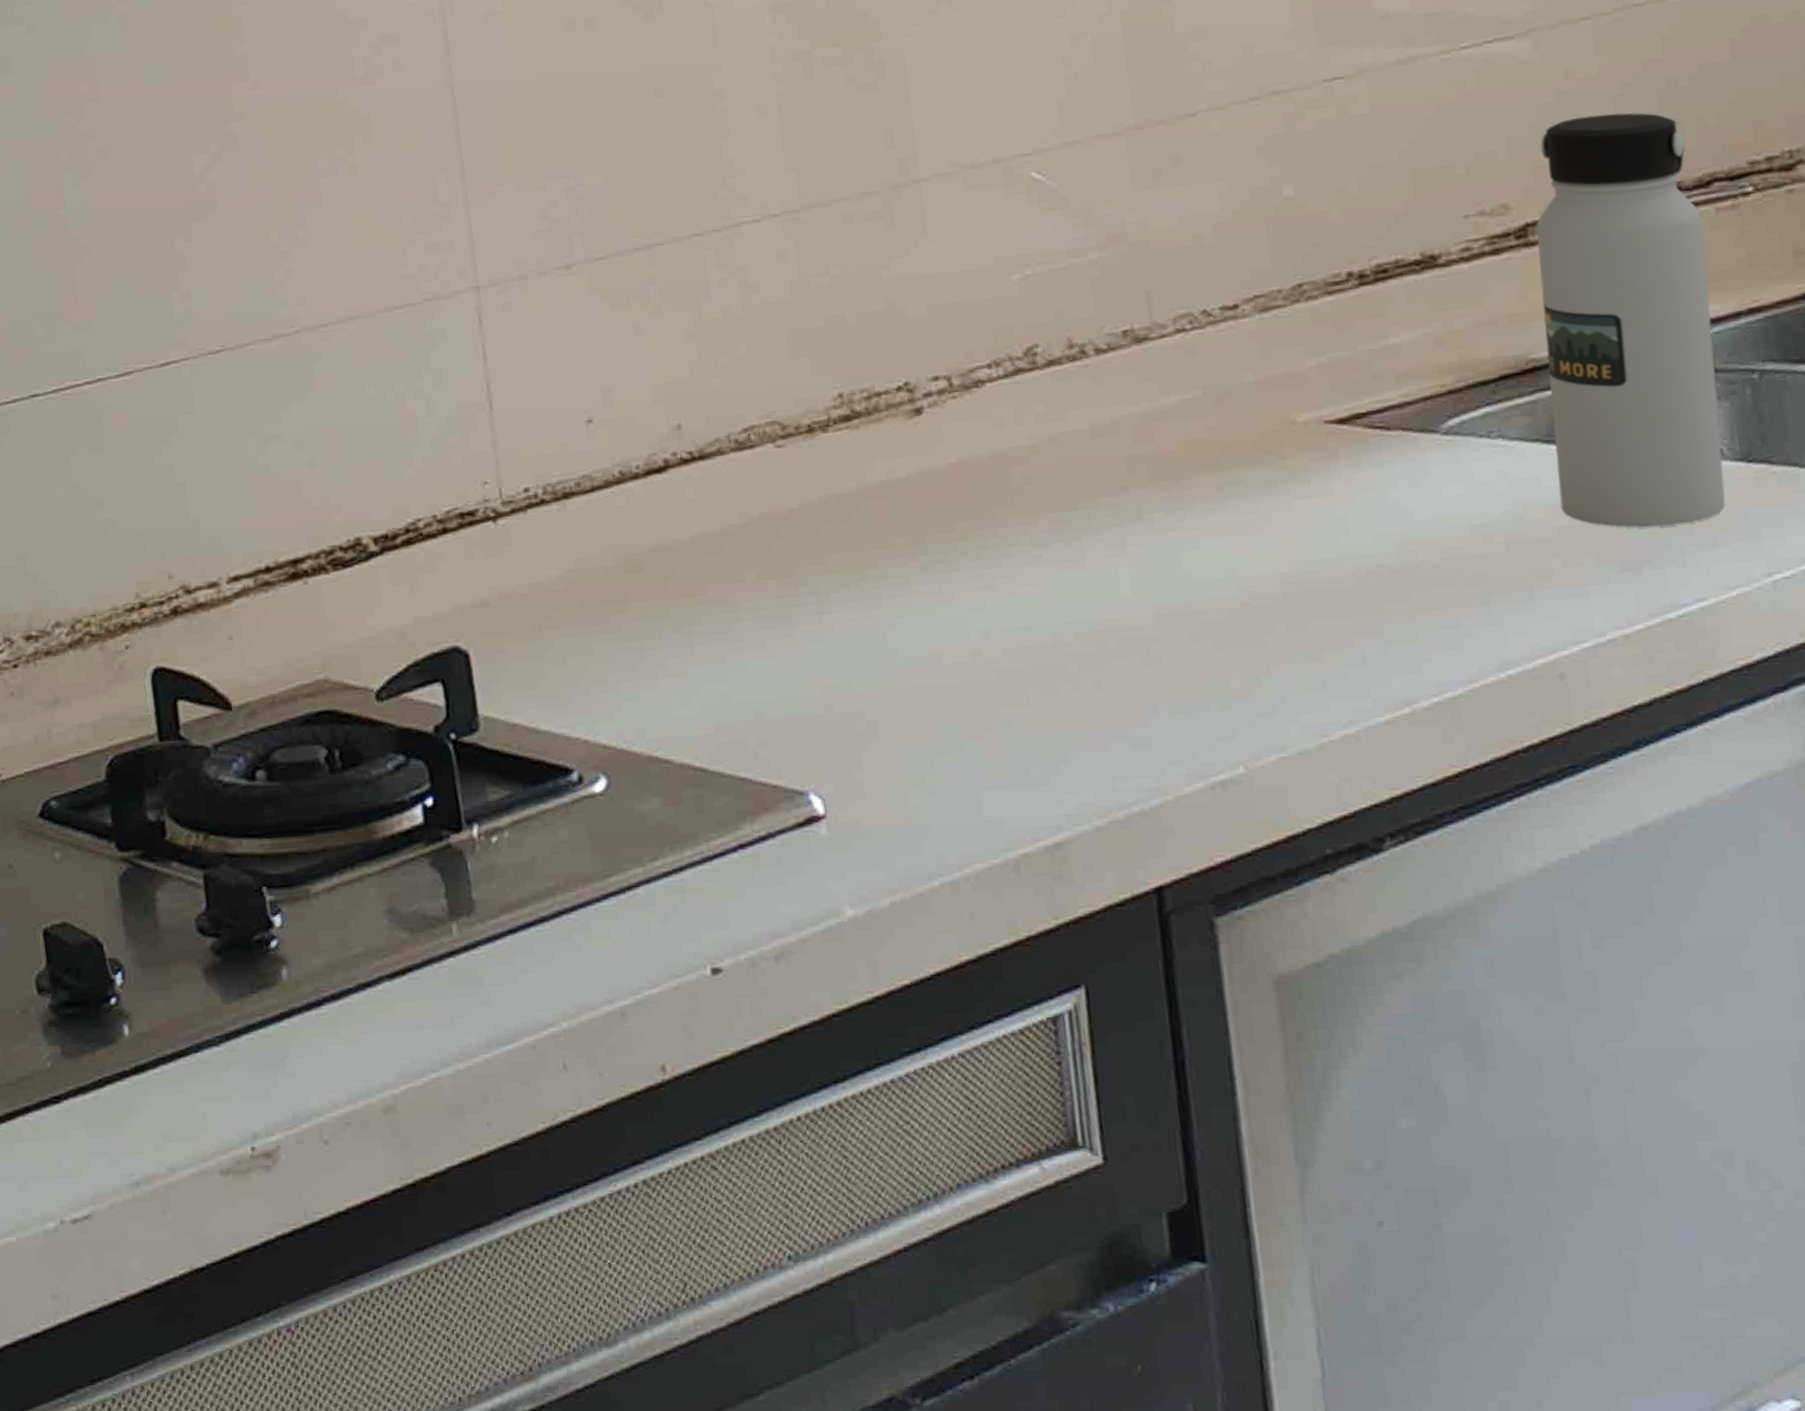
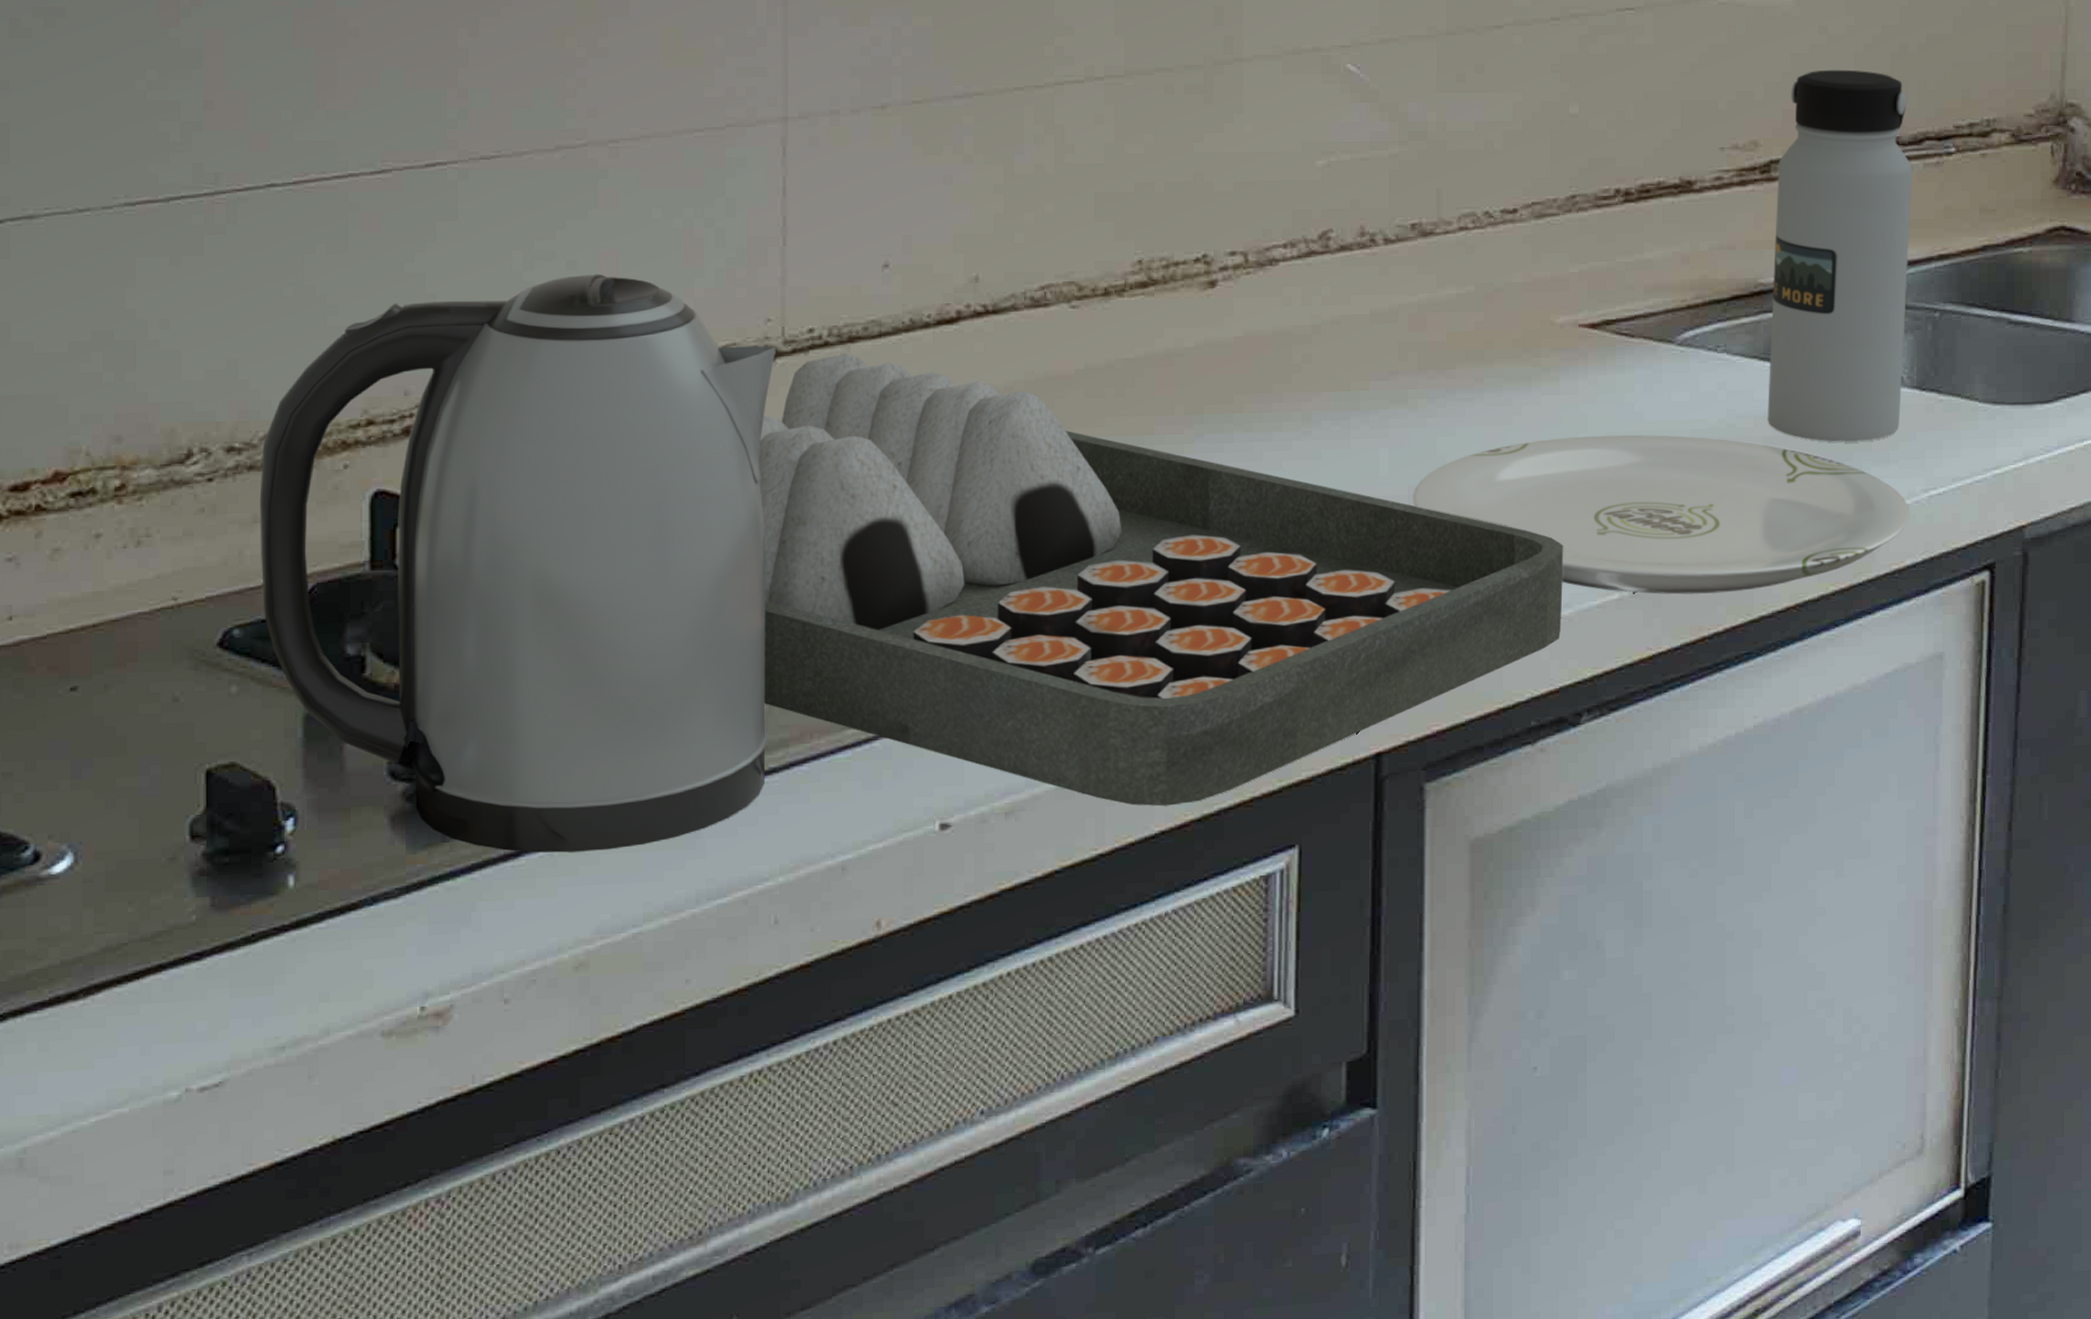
kettle: none [54,451,537,1002] -> present [259,274,777,853]
sushi platter: none [491,510,1348,948] -> present [759,354,1564,807]
plate: none [1161,532,1753,707] -> present [1413,435,1910,595]

